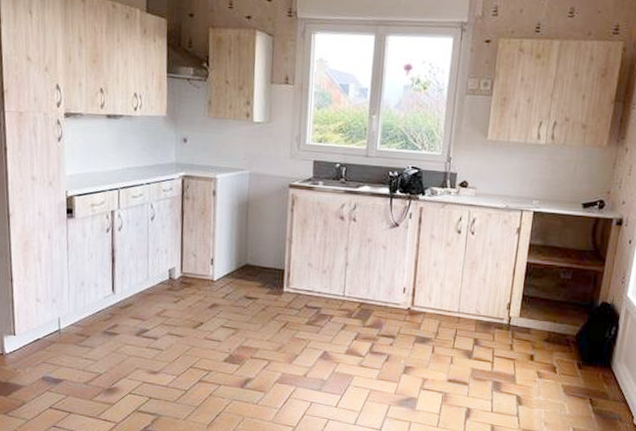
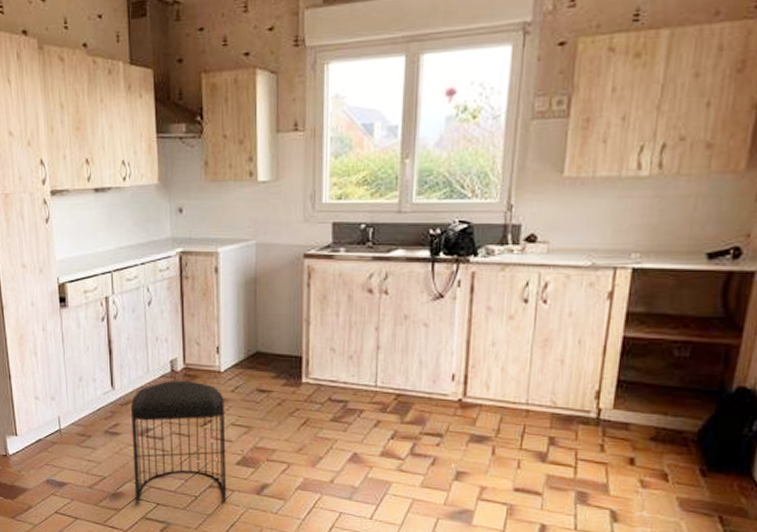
stool: none [129,287,216,401] -> present [130,380,227,507]

